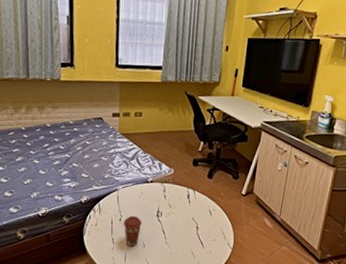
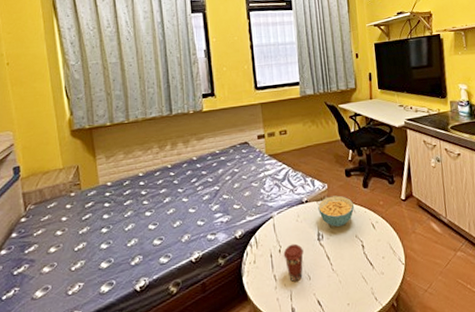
cereal bowl: none [161,180,196,208] -> present [318,195,355,227]

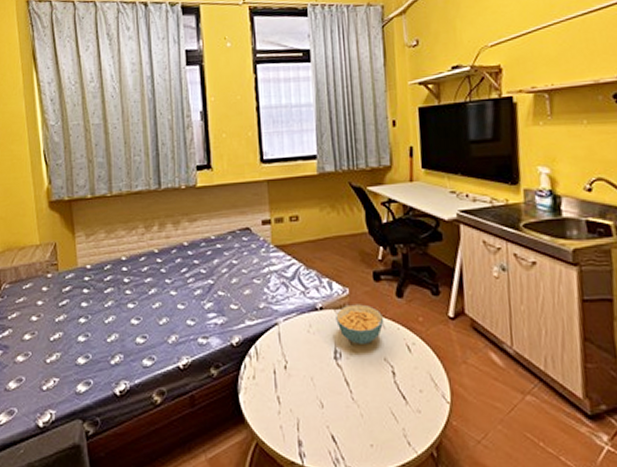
coffee cup: present [283,243,304,283] -> none [290,360,315,409]

